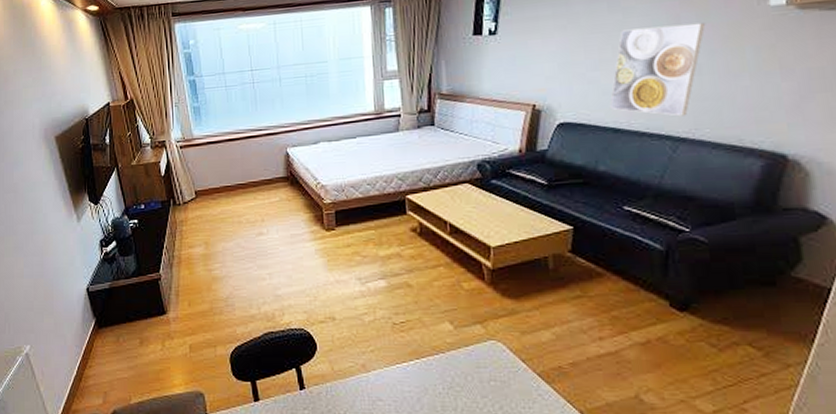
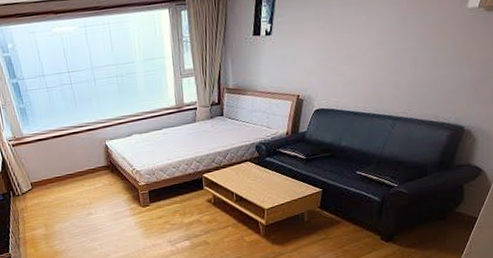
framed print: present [609,22,706,117] -> none [351,22,423,101]

